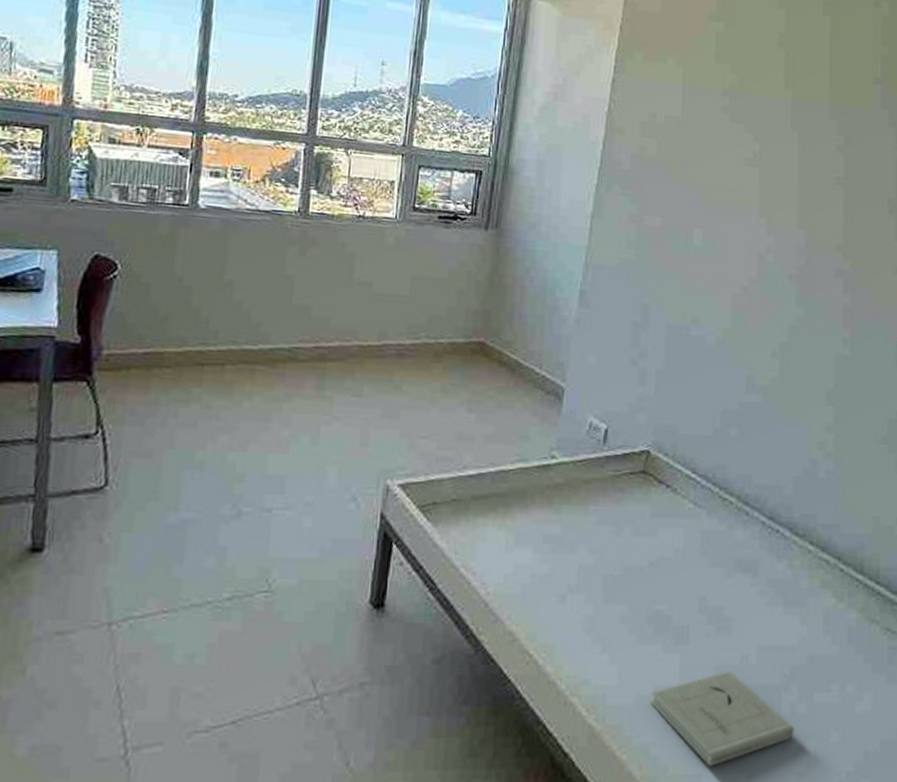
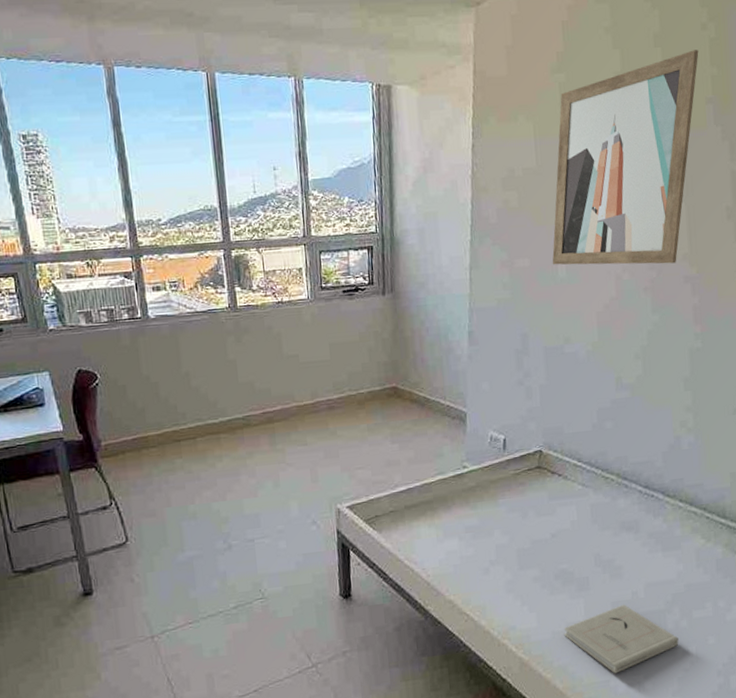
wall art: none [687,25,870,253] -> present [552,50,699,265]

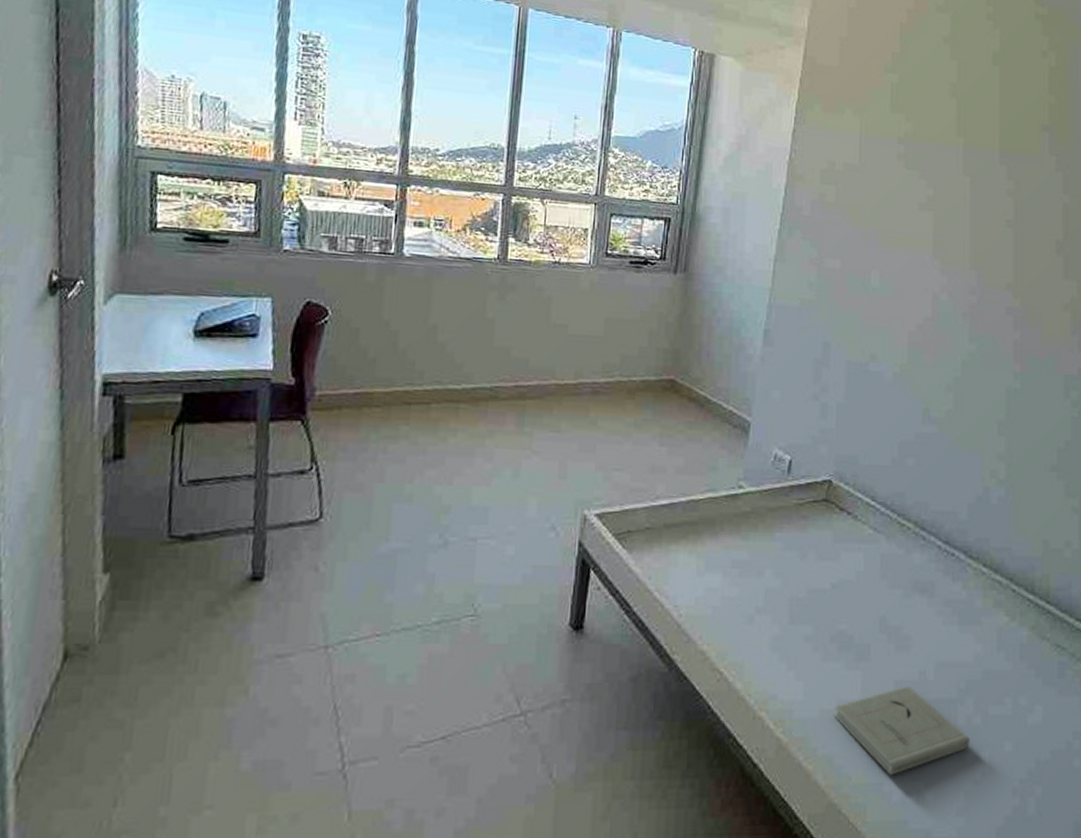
wall art: present [552,50,699,265] -> none [865,75,1038,291]

